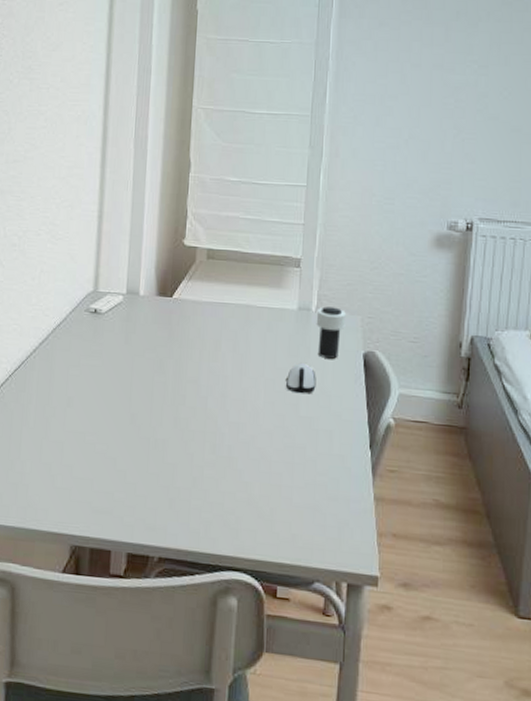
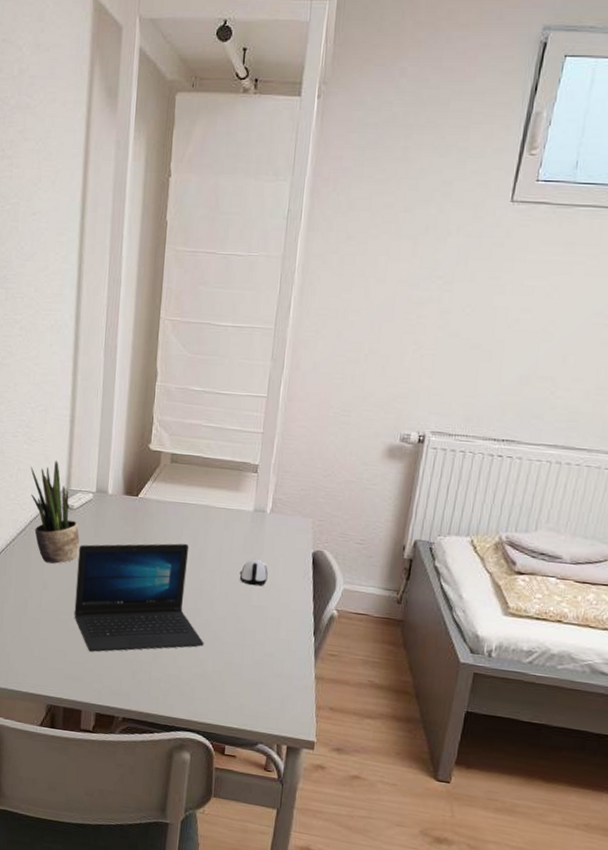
potted plant: none [54,260,108,377] -> present [30,460,80,564]
laptop: none [102,348,249,479] -> present [74,543,204,652]
cup: present [316,306,346,359] -> none [270,509,298,556]

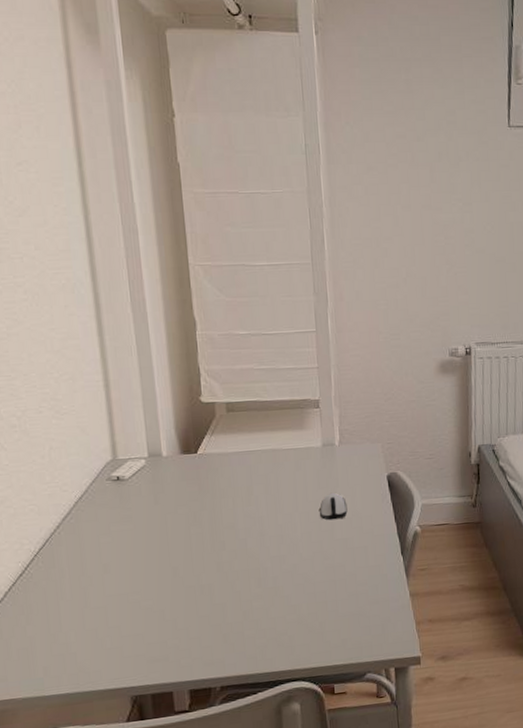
potted plant: present [30,460,80,564] -> none [65,431,139,544]
laptop: present [74,543,204,652] -> none [138,491,295,627]

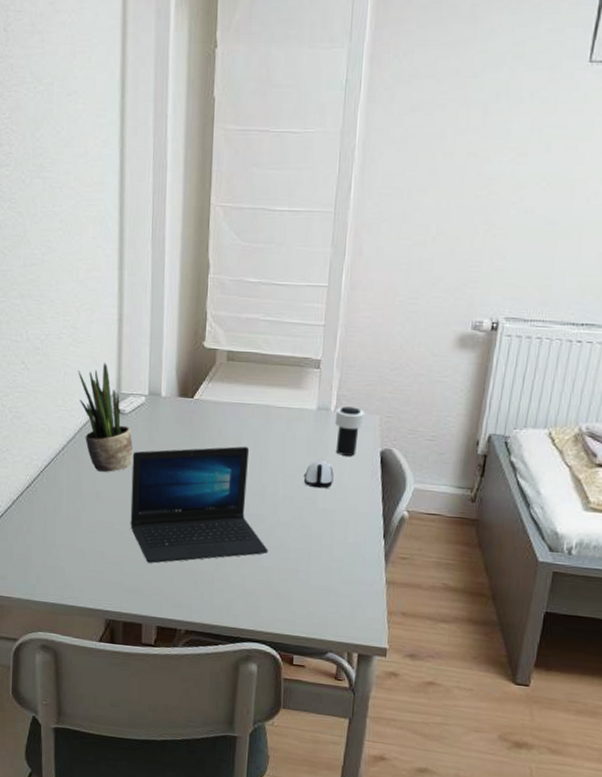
potted plant: none [65,431,139,544] -> present [78,363,133,472]
laptop: none [138,491,295,627] -> present [130,446,268,563]
cup: none [340,439,368,485] -> present [334,406,365,456]

